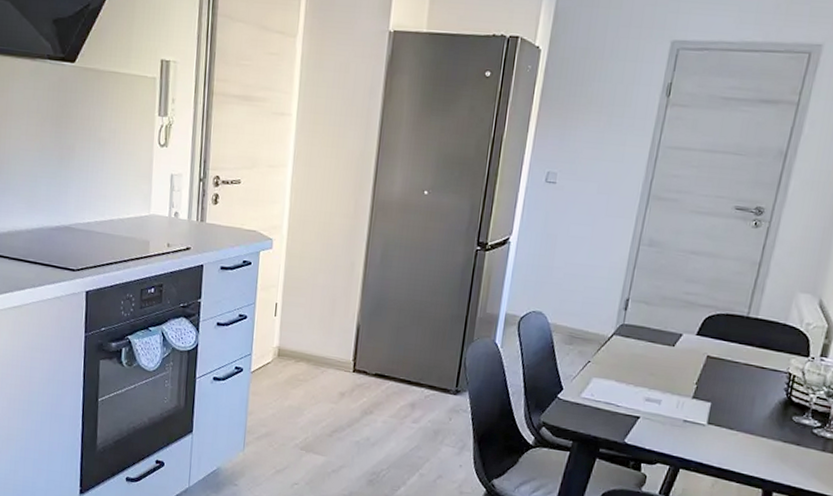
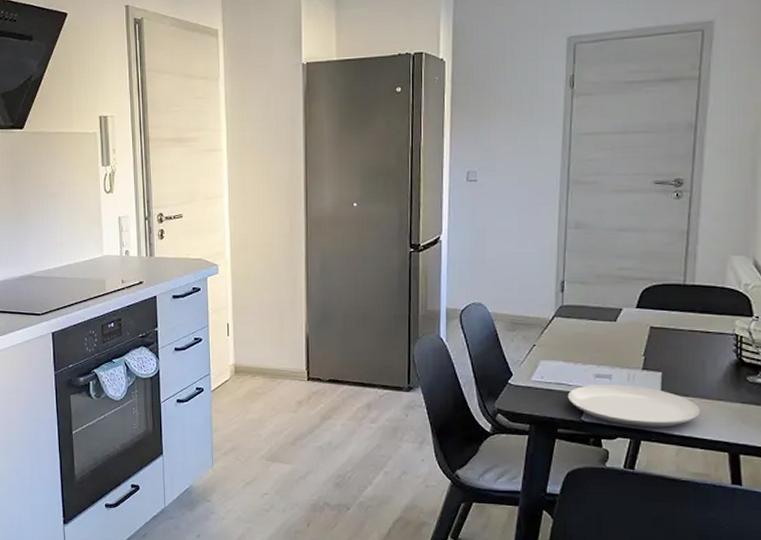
plate: none [614,407,743,458] -> present [567,384,701,427]

